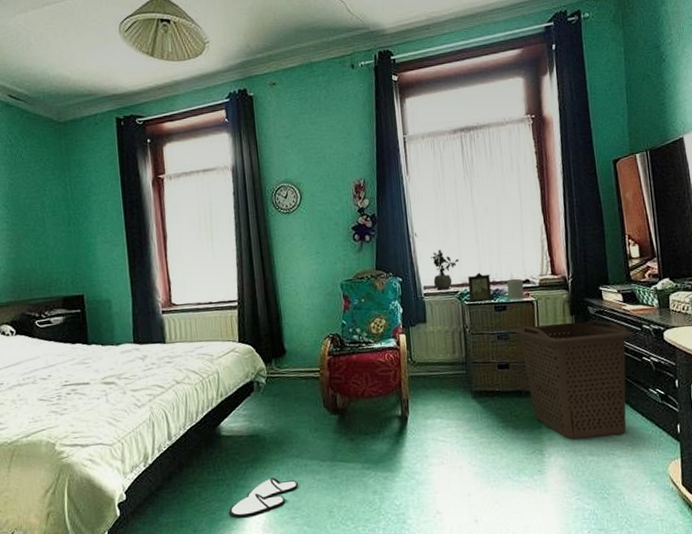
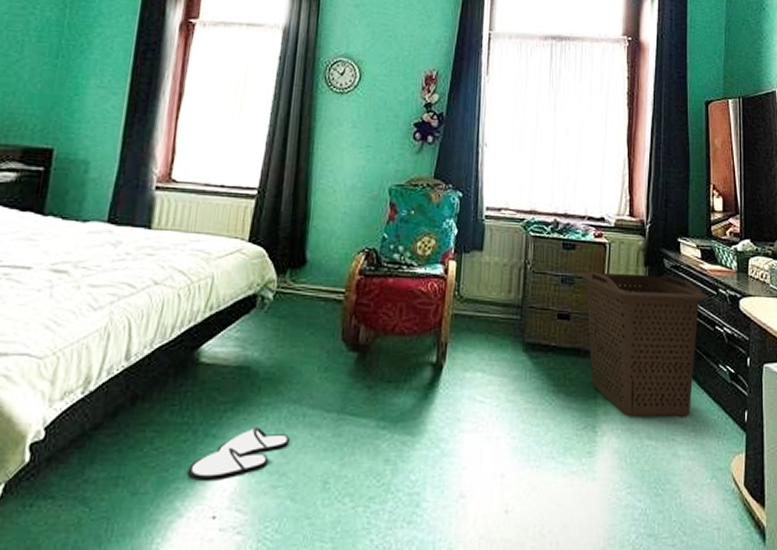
potted plant: present [431,249,459,291] -> none [498,166,530,215]
photo frame: present [468,272,492,303] -> none [535,200,562,236]
candle: present [503,278,530,301] -> none [573,213,603,240]

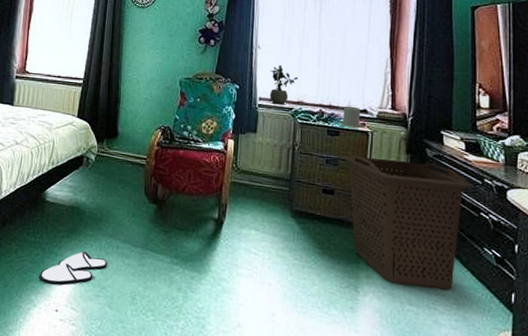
potted plant: none [498,166,530,215] -> present [269,64,298,105]
candle: none [573,213,603,240] -> present [337,105,365,129]

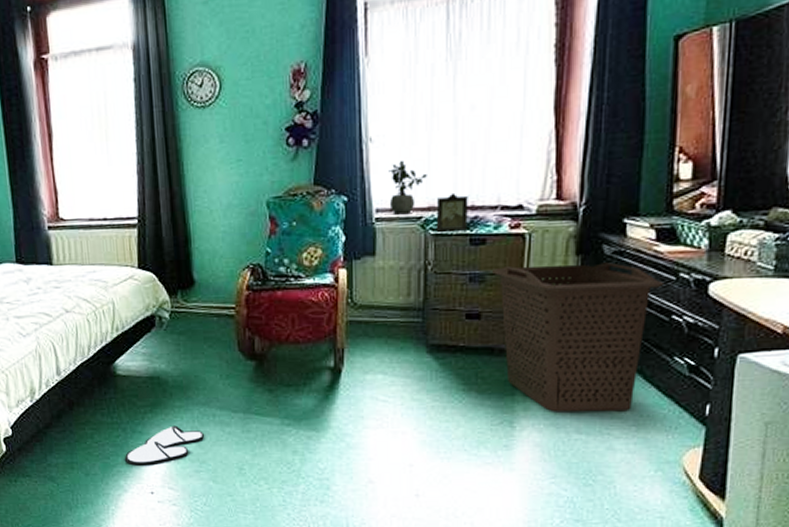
photo frame: none [302,93,327,124] -> present [436,192,468,233]
candle: present [337,105,365,129] -> none [483,202,521,232]

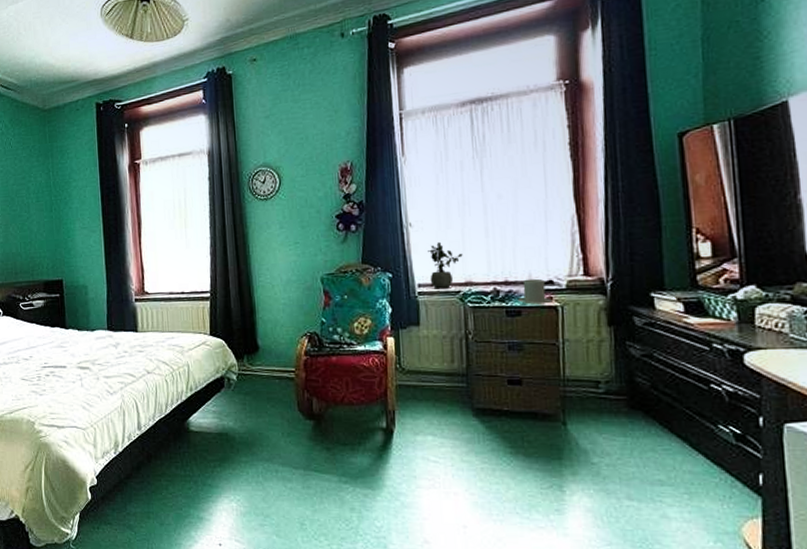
slippers: present [125,425,204,466] -> none [196,480,268,518]
photo frame: present [436,192,468,233] -> none [473,269,503,306]
candle: none [483,202,521,232] -> present [517,278,553,305]
laundry basket: present [493,262,665,412] -> none [530,333,699,479]

